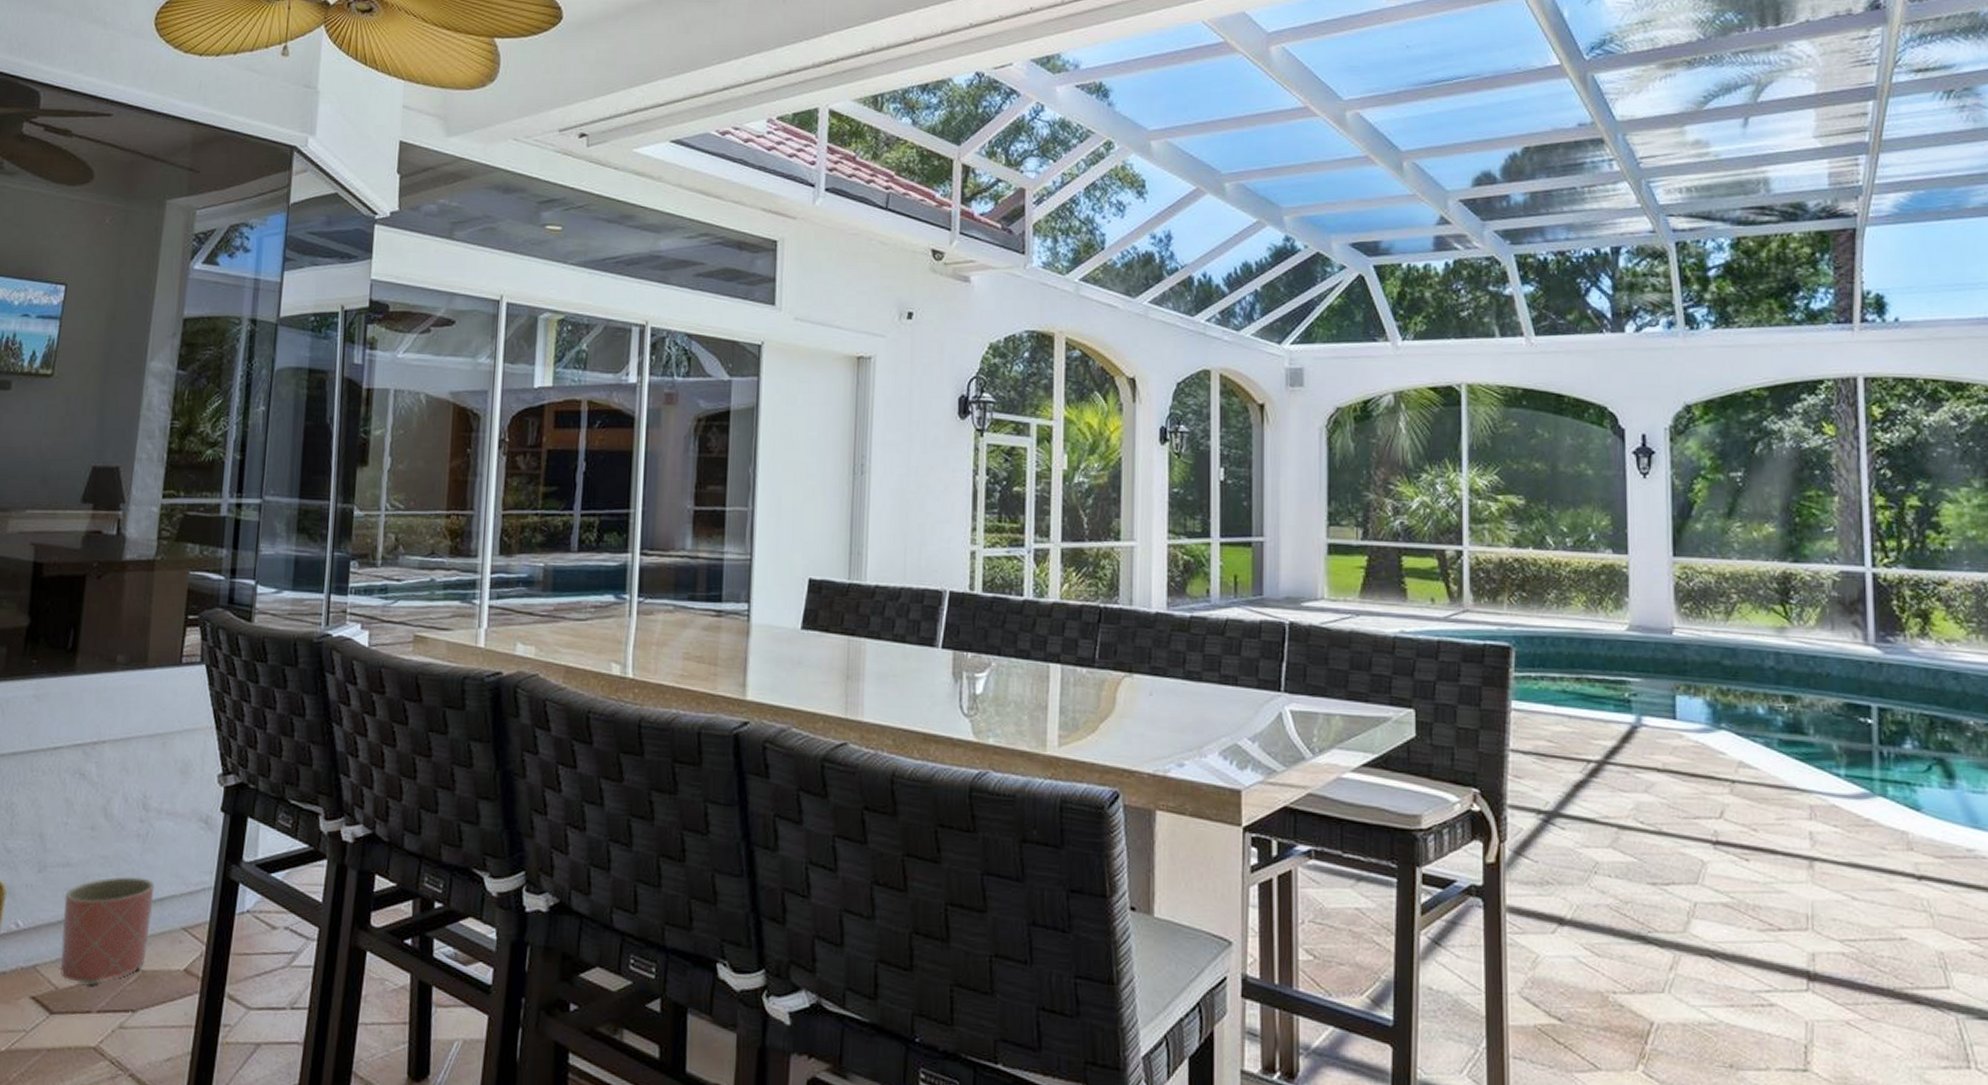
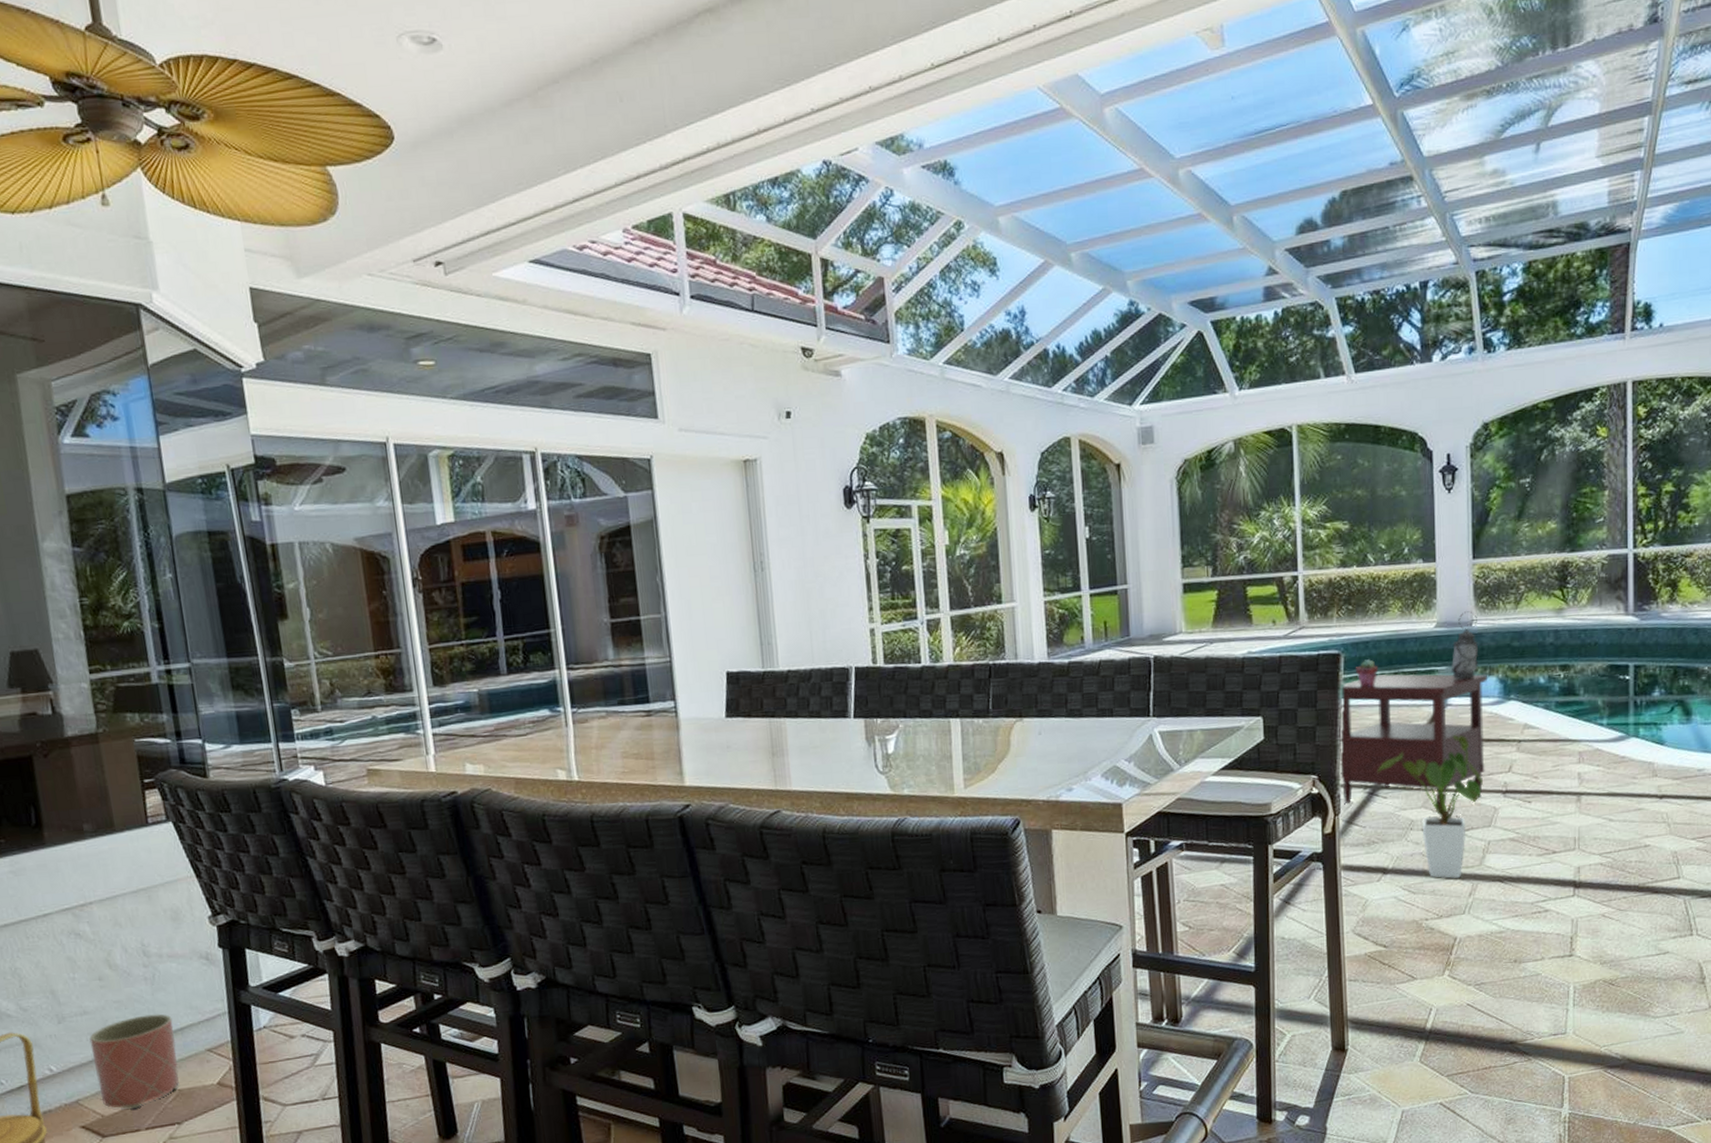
side table: none [1507,678,1692,855] -> present [1339,673,1487,811]
potted succulent: none [1530,658,1557,691] -> present [1356,659,1379,688]
house plant: none [1555,762,1688,944] -> present [1378,734,1484,879]
lantern: none [1646,616,1681,698] -> present [1451,611,1479,680]

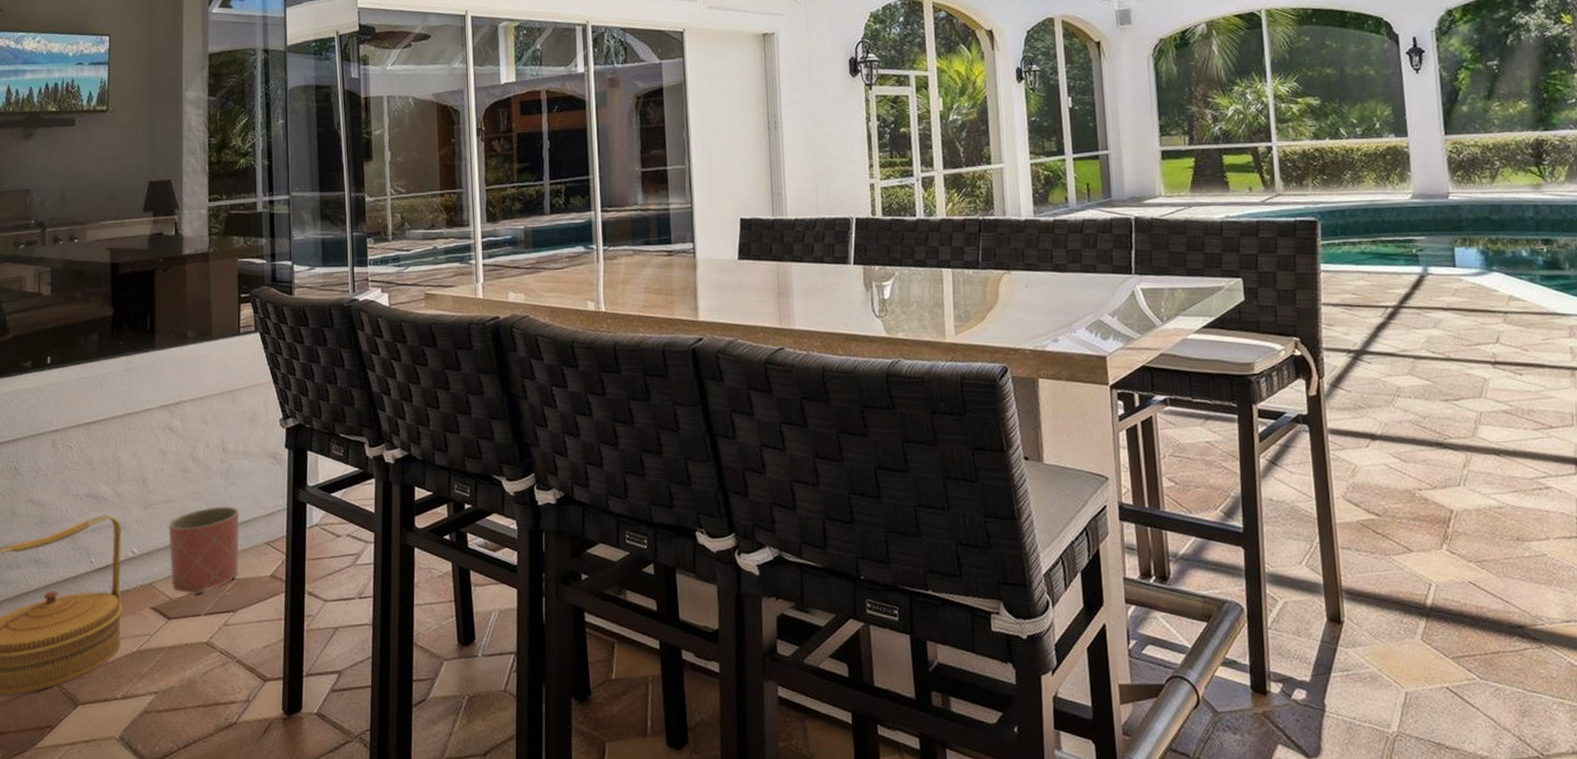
side table: present [1339,673,1487,811] -> none [1319,242,1472,379]
potted succulent: present [1356,659,1379,688] -> none [1333,227,1357,254]
house plant: present [1378,734,1484,879] -> none [1361,303,1472,448]
lantern: present [1451,611,1479,680] -> none [1429,184,1457,251]

